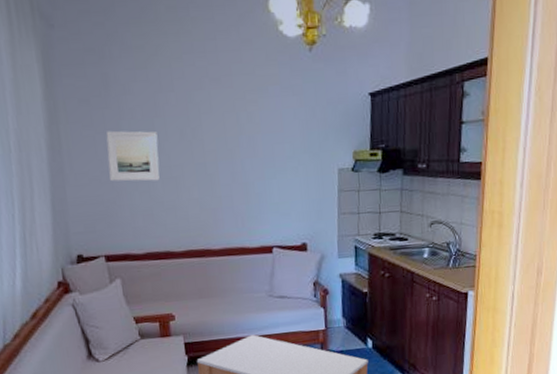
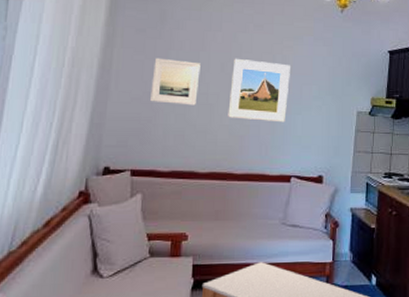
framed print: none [193,121,260,191] -> present [228,58,290,123]

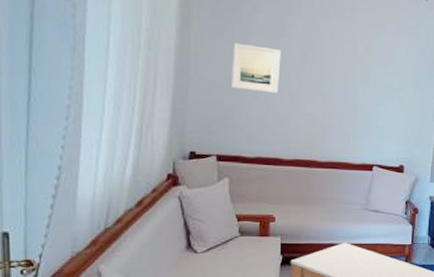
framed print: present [228,58,290,123] -> none [310,45,373,113]

